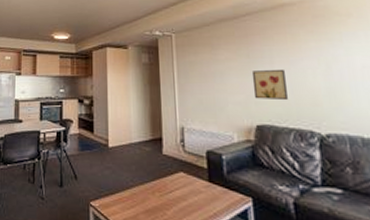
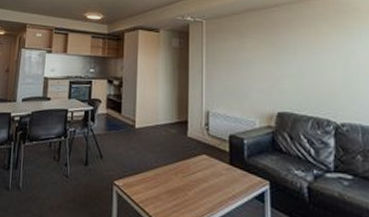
wall art: present [251,69,288,101] -> none [276,59,308,90]

